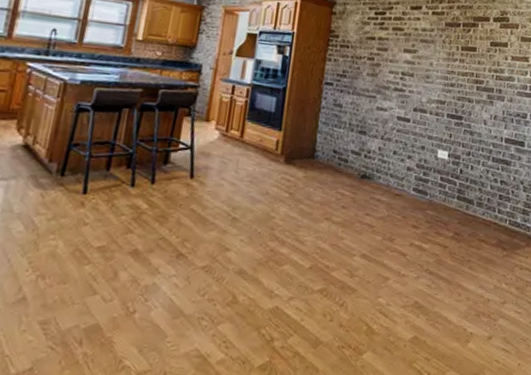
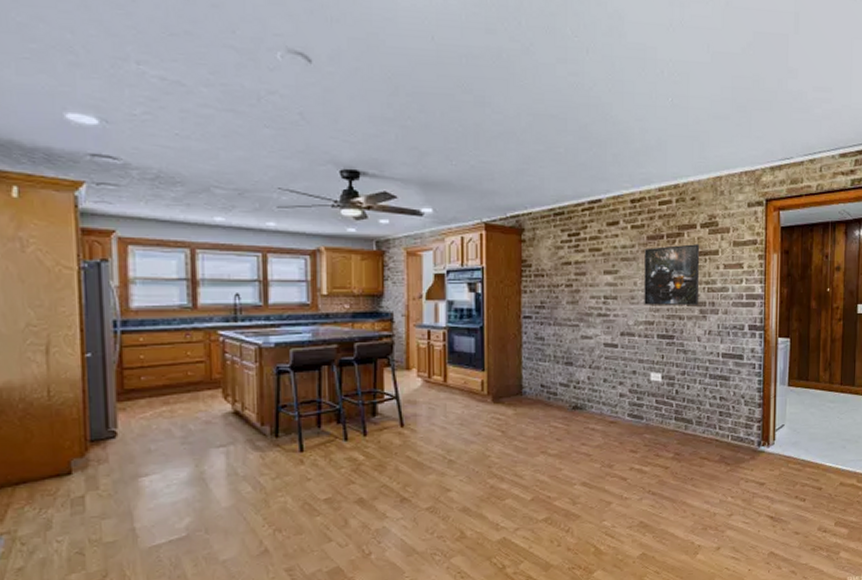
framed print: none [438,33,491,91] -> present [644,244,699,306]

